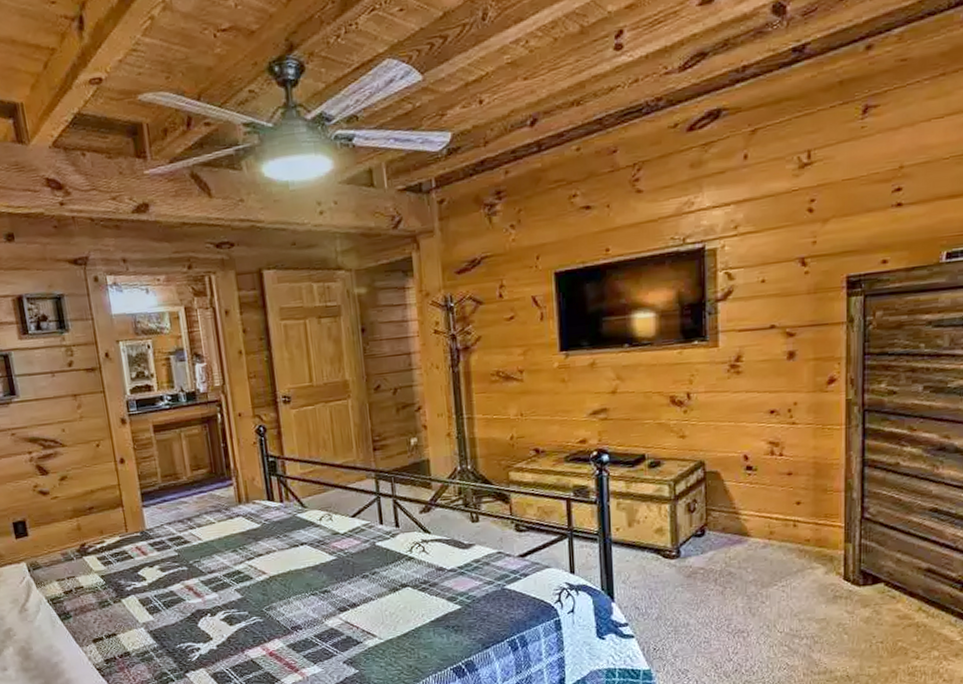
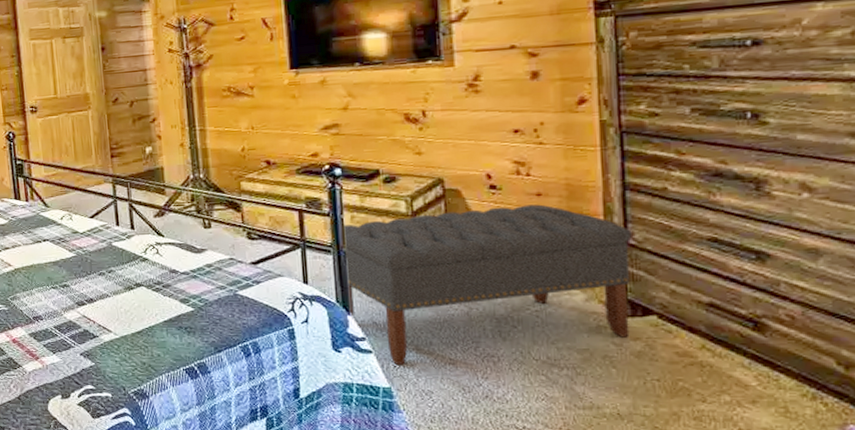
bench: none [594,483,868,648] -> present [327,204,632,366]

